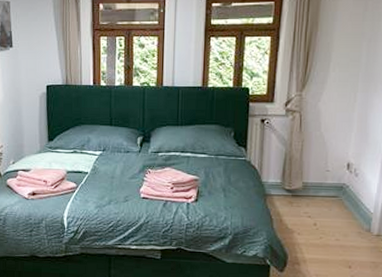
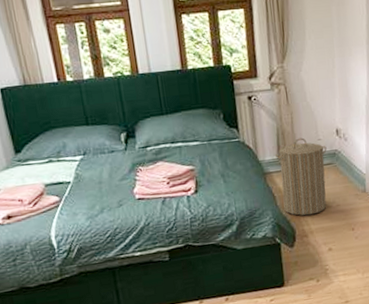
laundry hamper: none [280,166,334,244] -> present [276,137,327,216]

